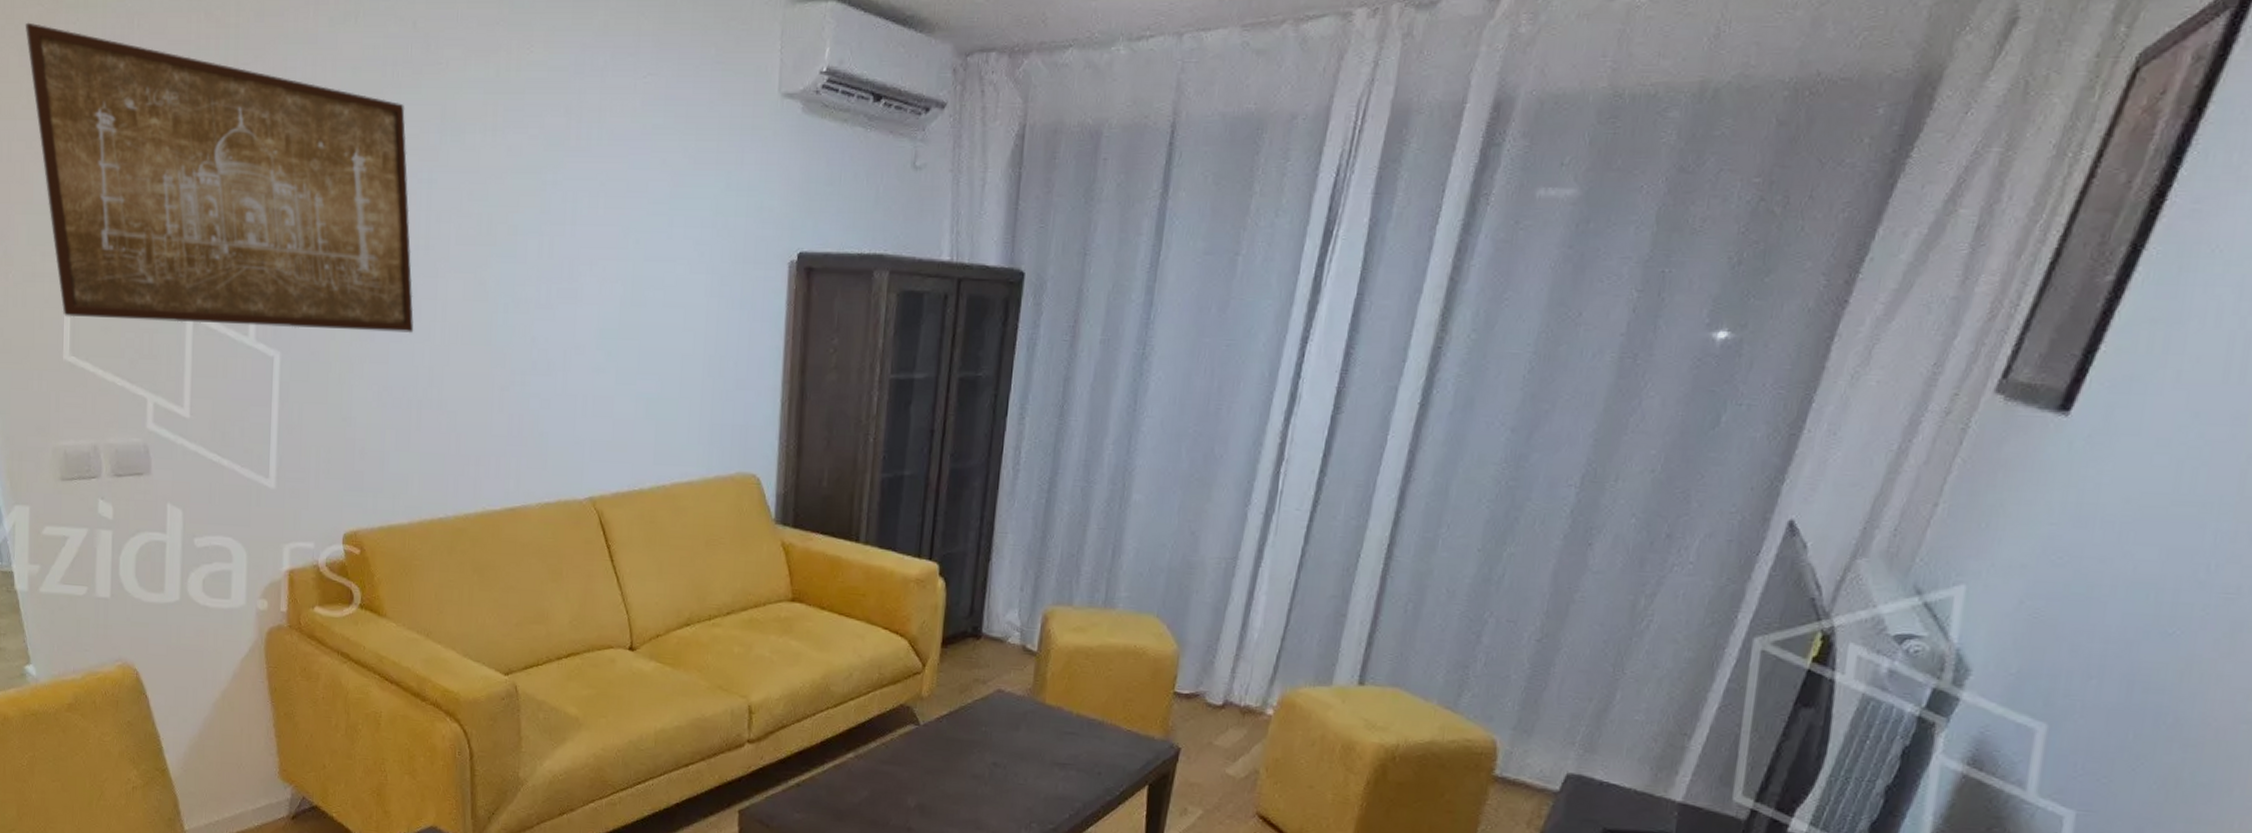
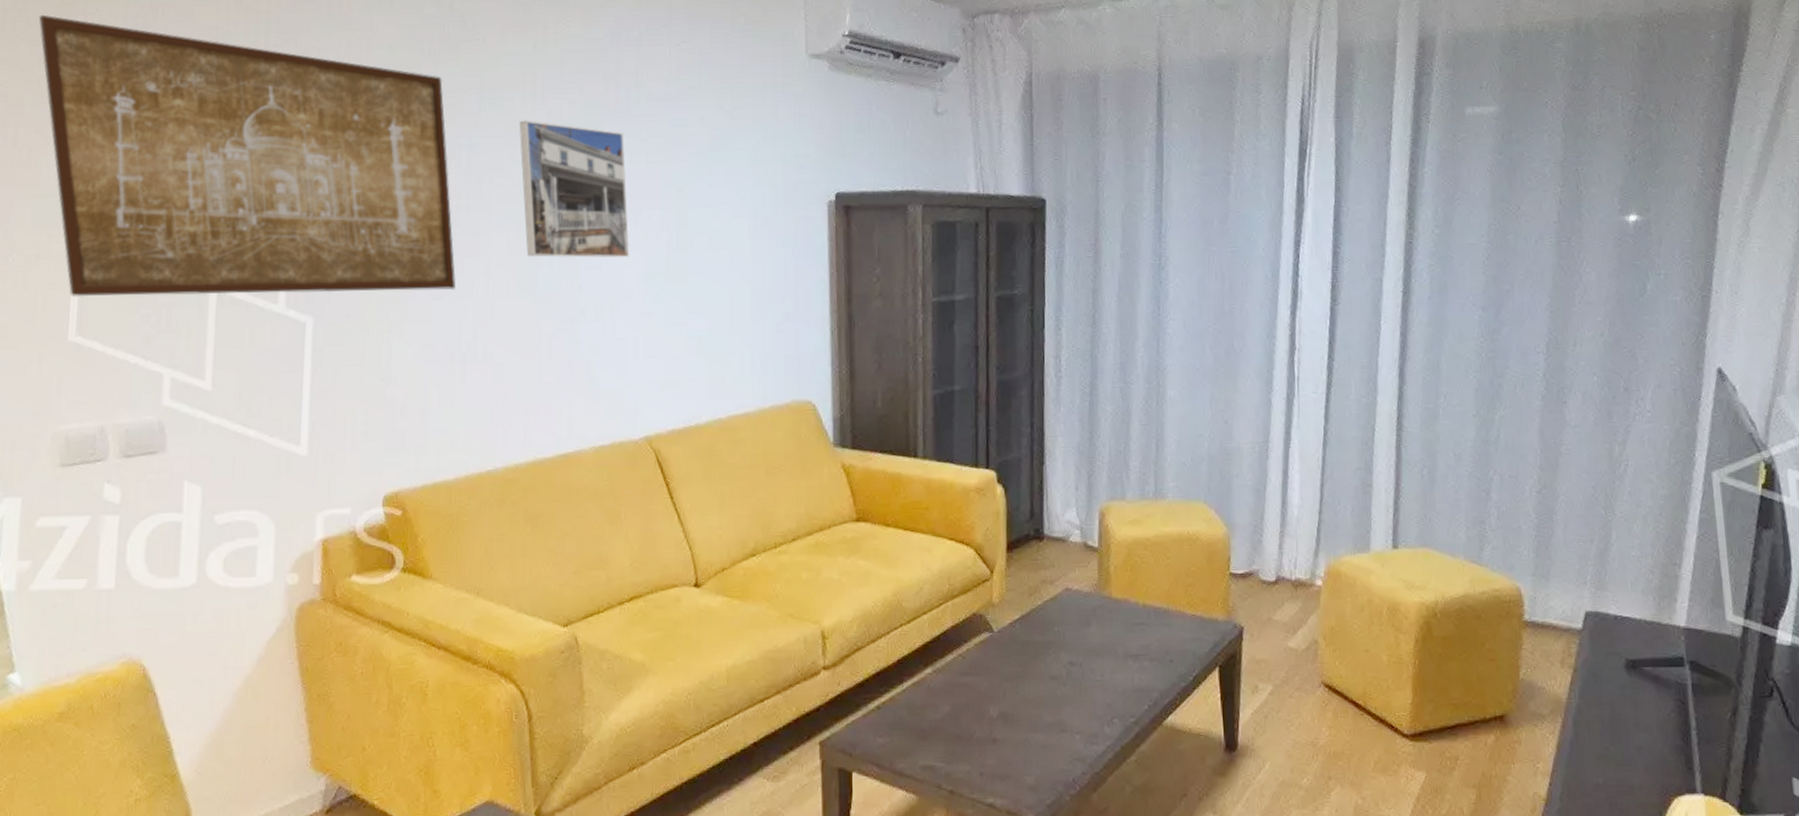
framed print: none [479,155,584,311] -> present [519,120,630,259]

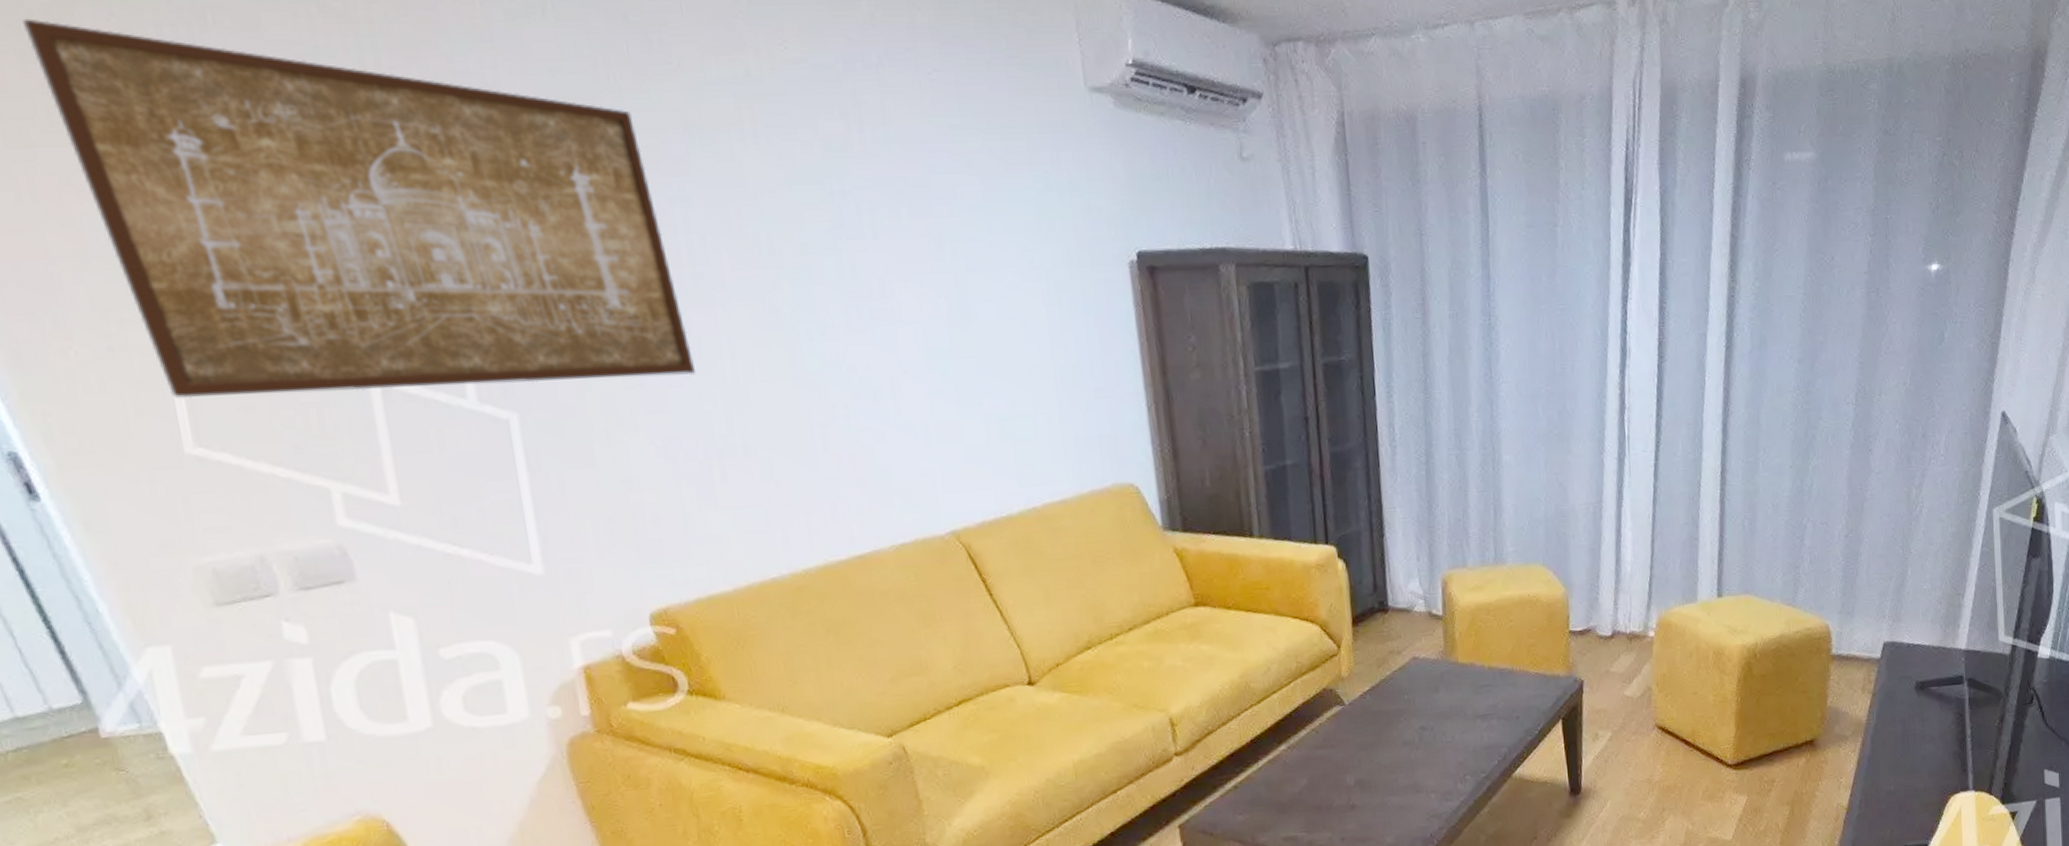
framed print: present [519,120,630,259] -> none [741,166,905,333]

